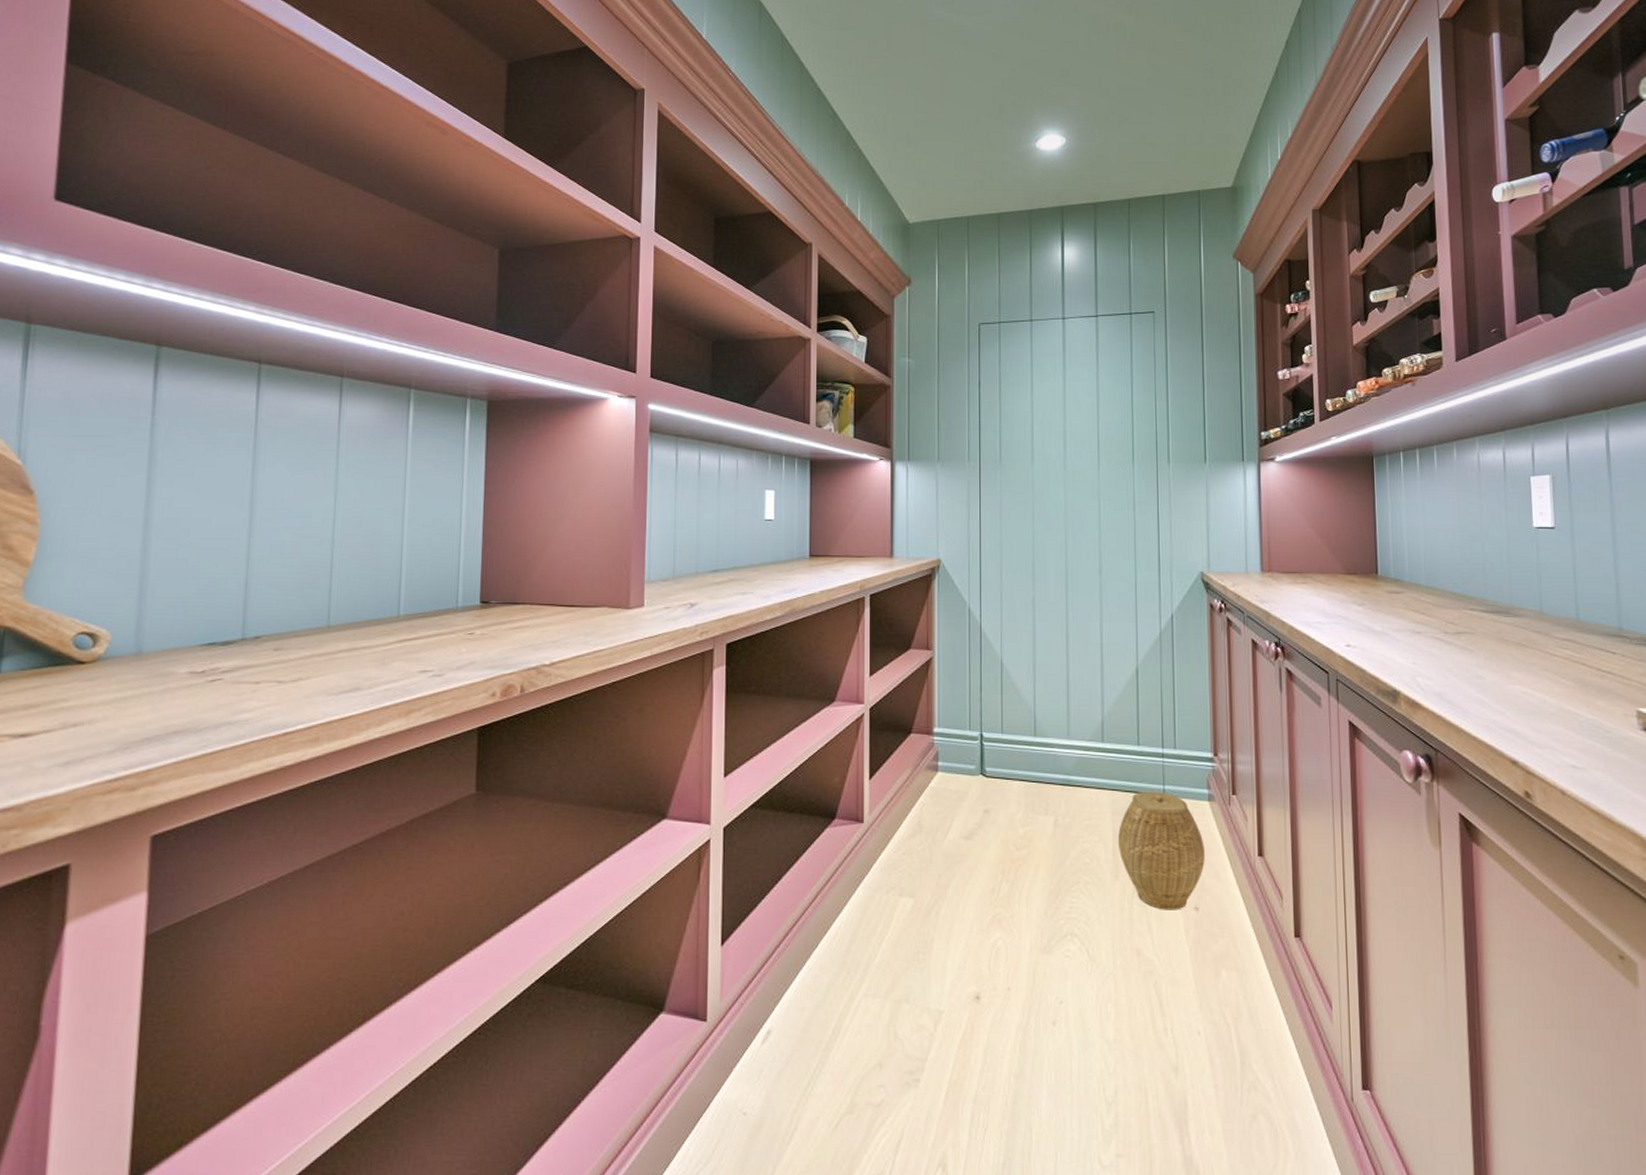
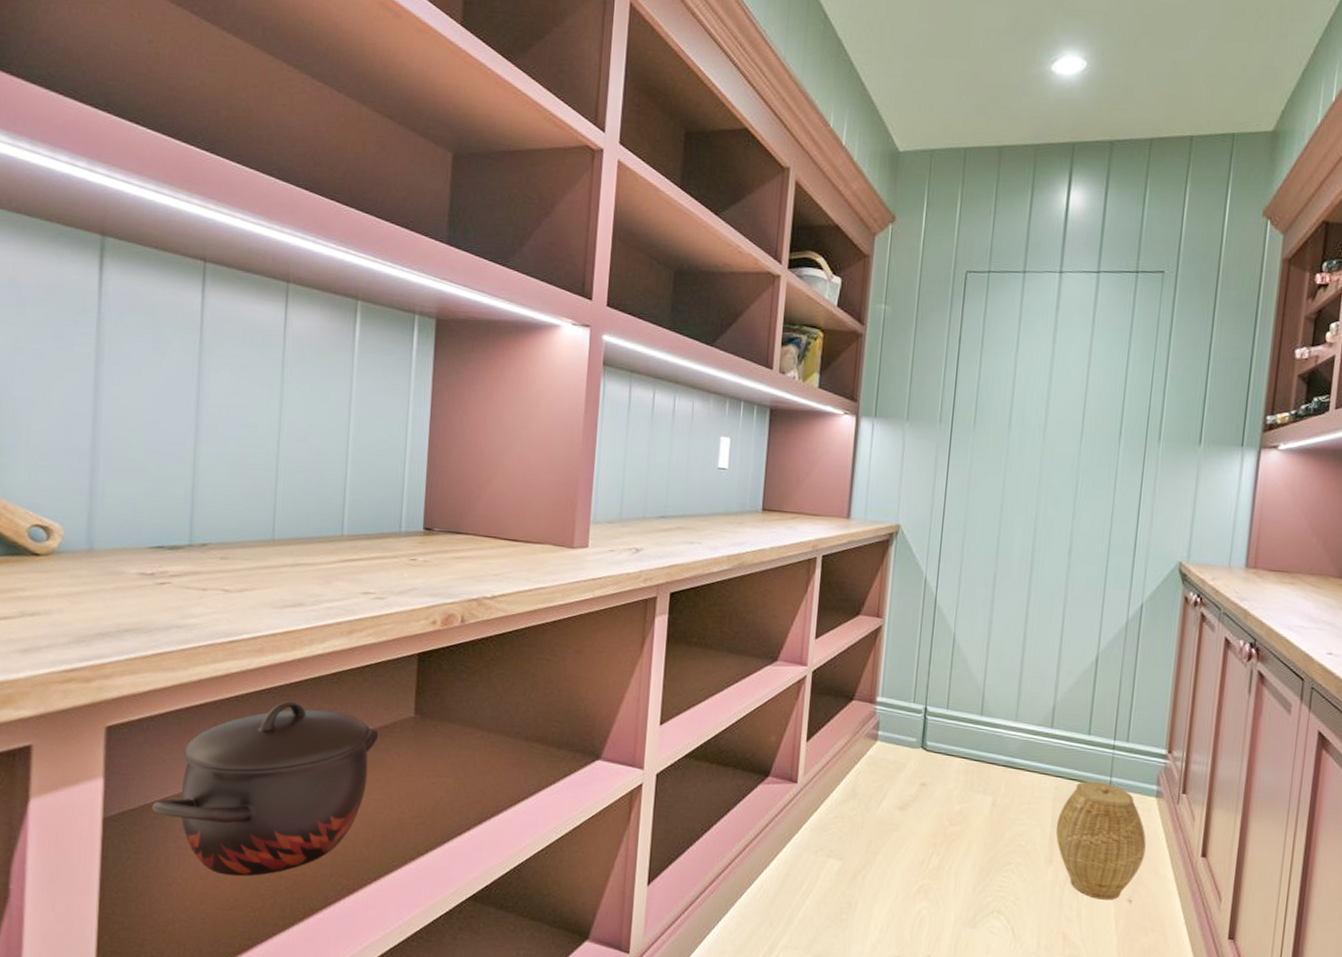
cooking pot: none [199,790,439,984] -> present [152,701,379,877]

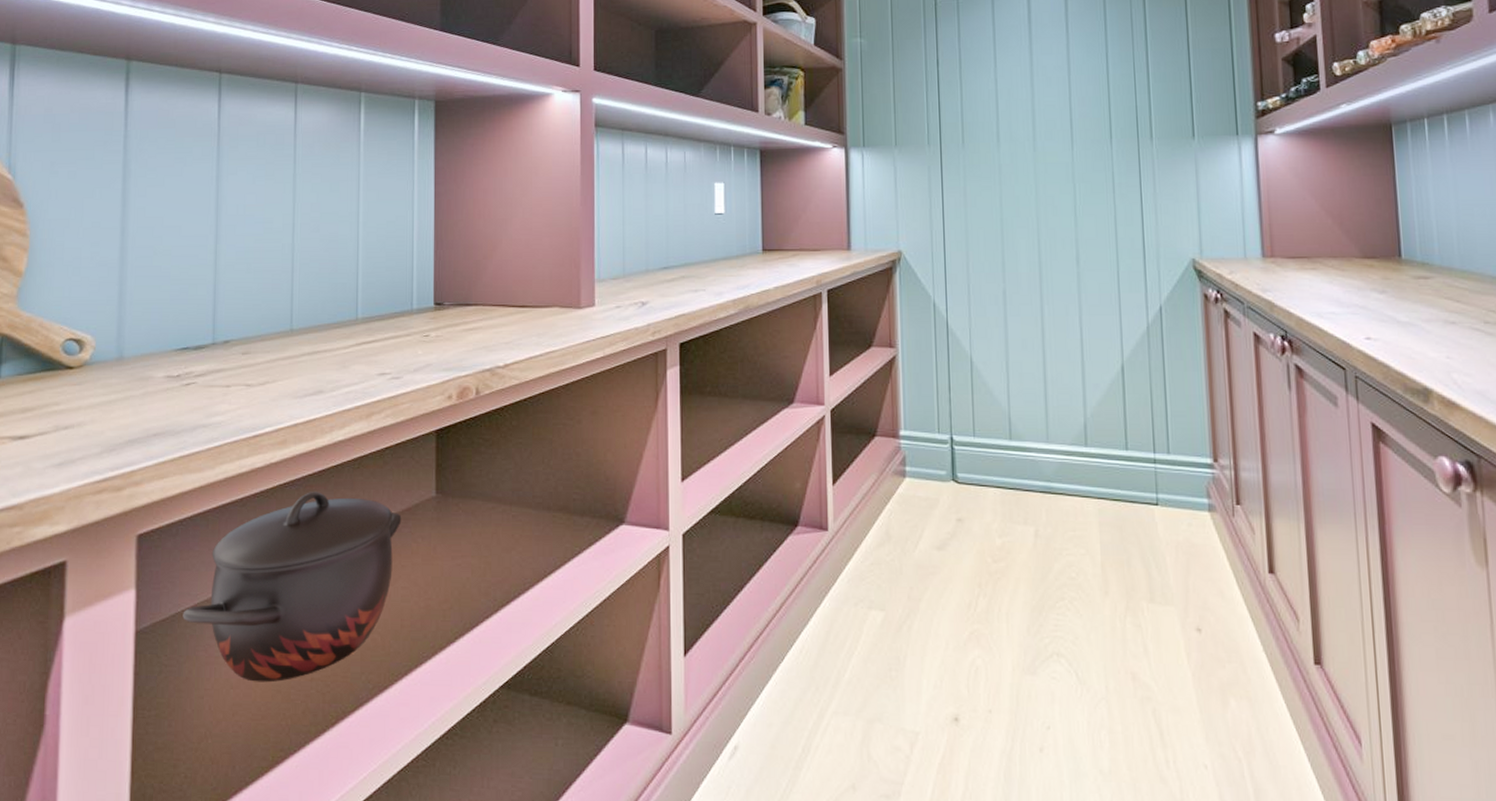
woven basket: present [1056,781,1146,900] -> none [1106,500,1207,631]

